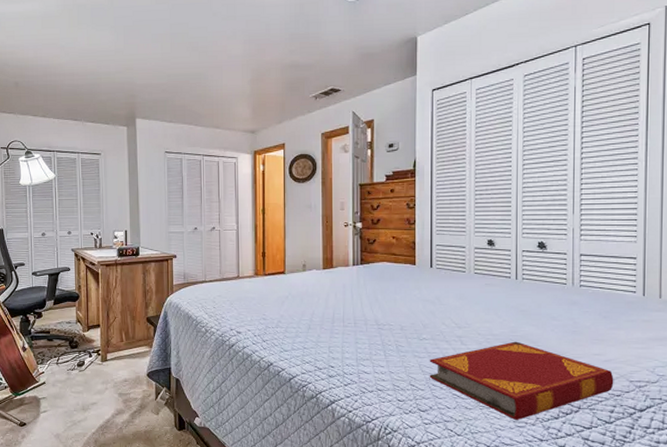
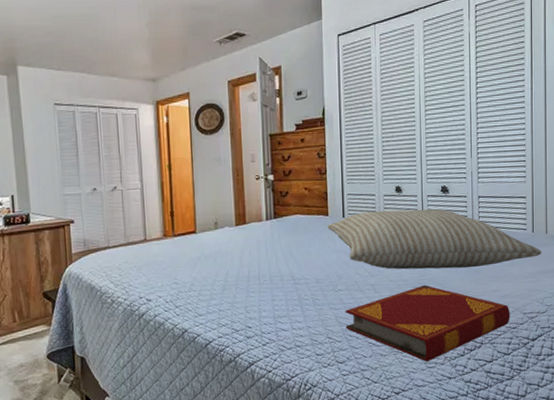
pillow: none [414,263,654,328] -> present [327,209,542,270]

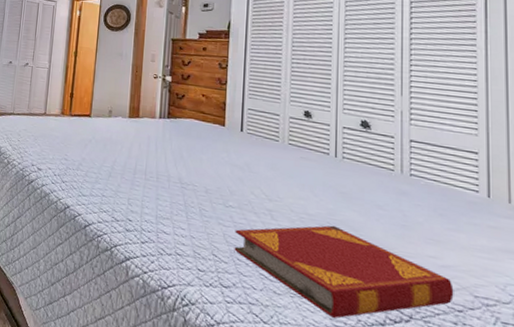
pillow: present [327,209,542,270] -> none [223,130,503,229]

